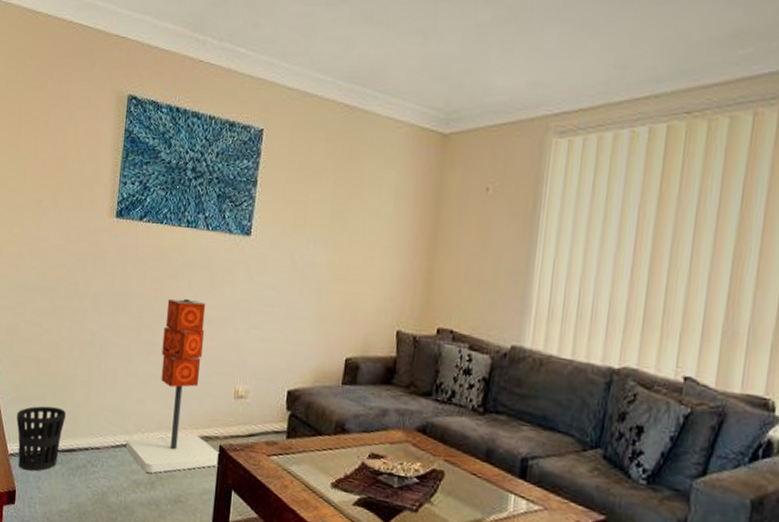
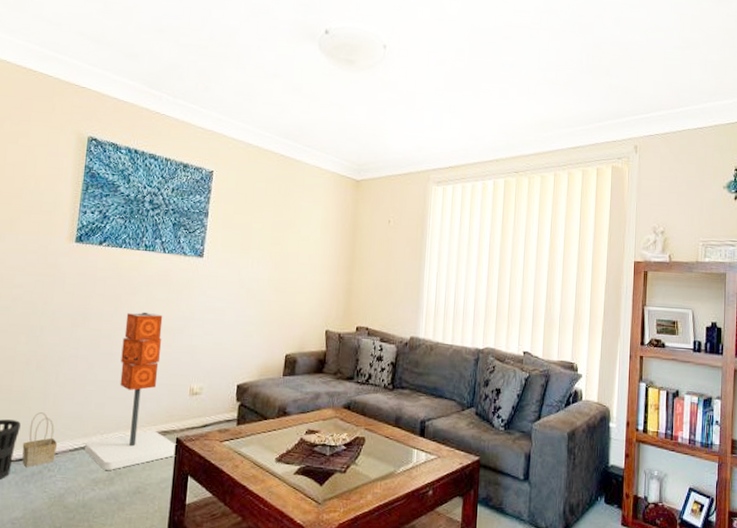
basket: none [67,402,101,460] -> present [22,412,58,468]

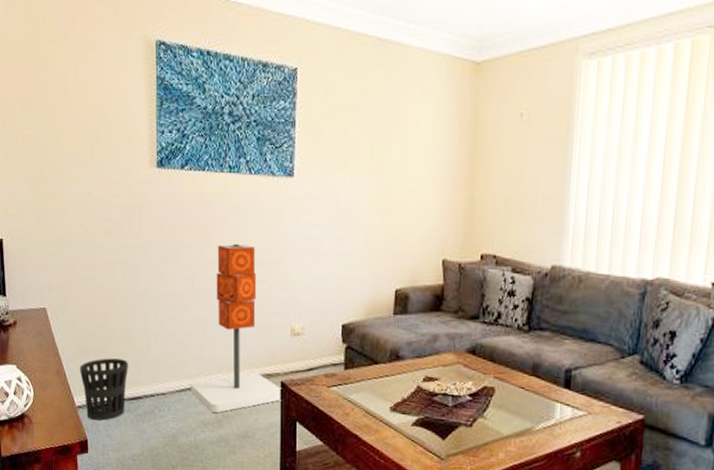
basket: present [22,412,58,468] -> none [132,352,165,407]

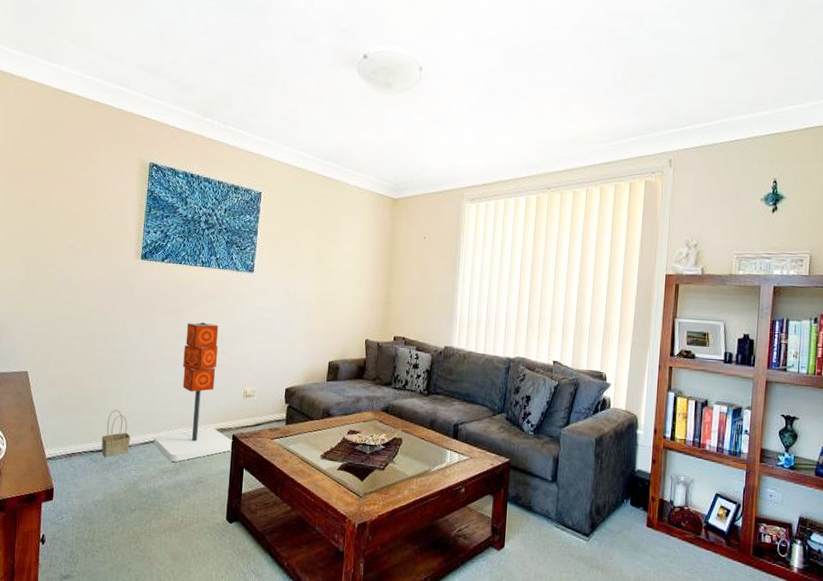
wastebasket: present [80,358,128,421] -> none [53,415,99,471]
basket: none [132,352,165,407] -> present [101,410,131,458]

